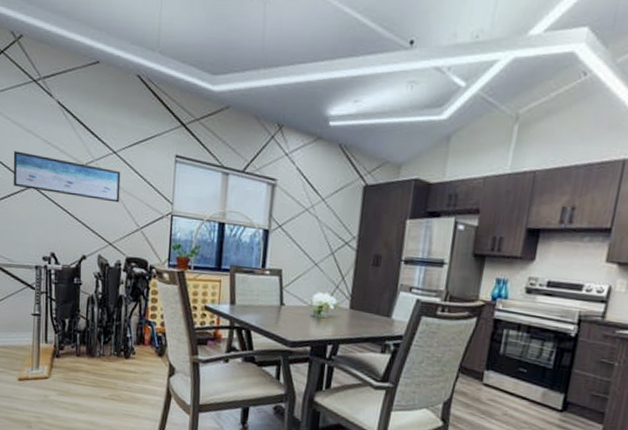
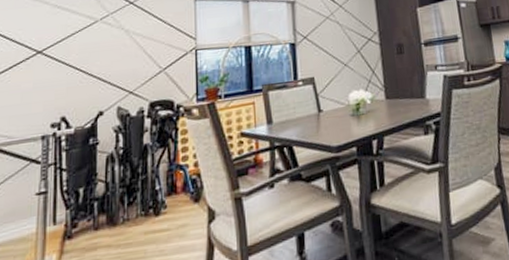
wall art: present [13,151,121,203] -> none [16,19,139,57]

